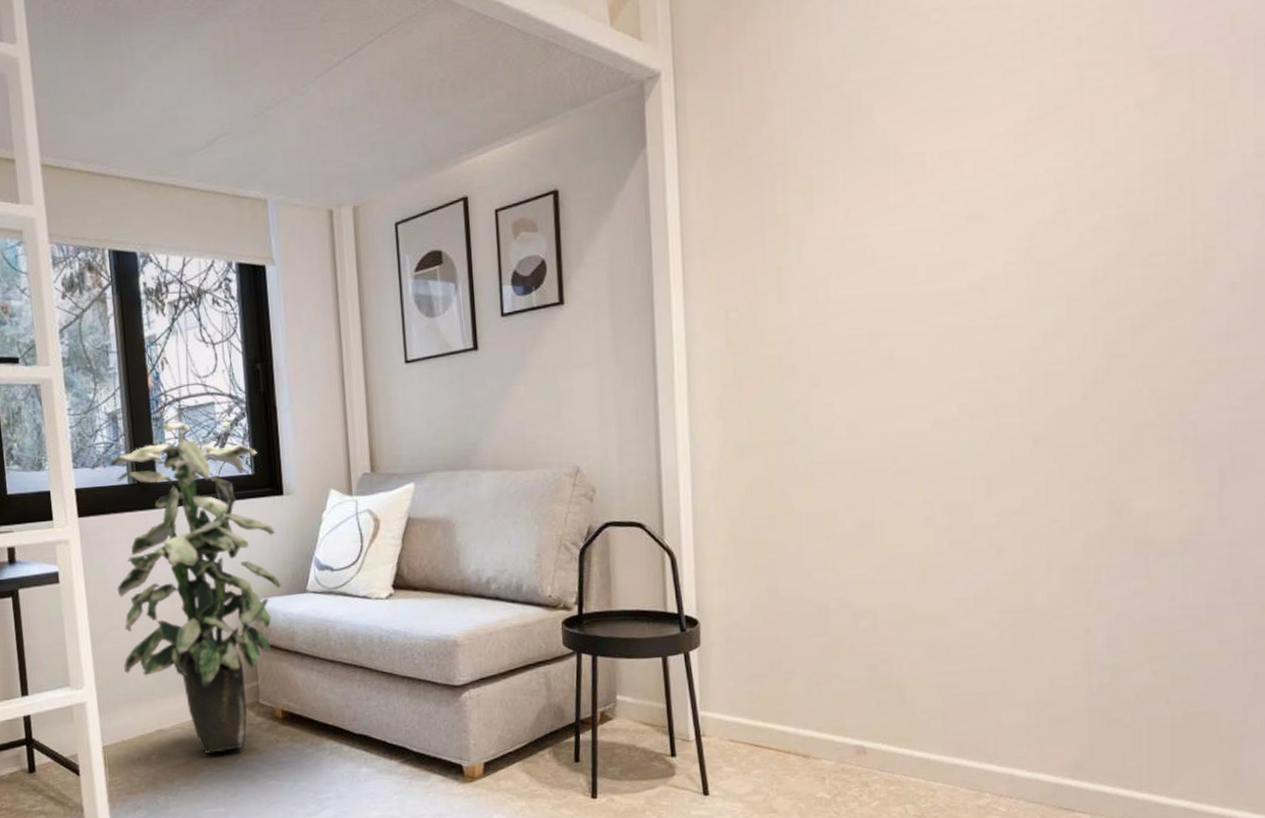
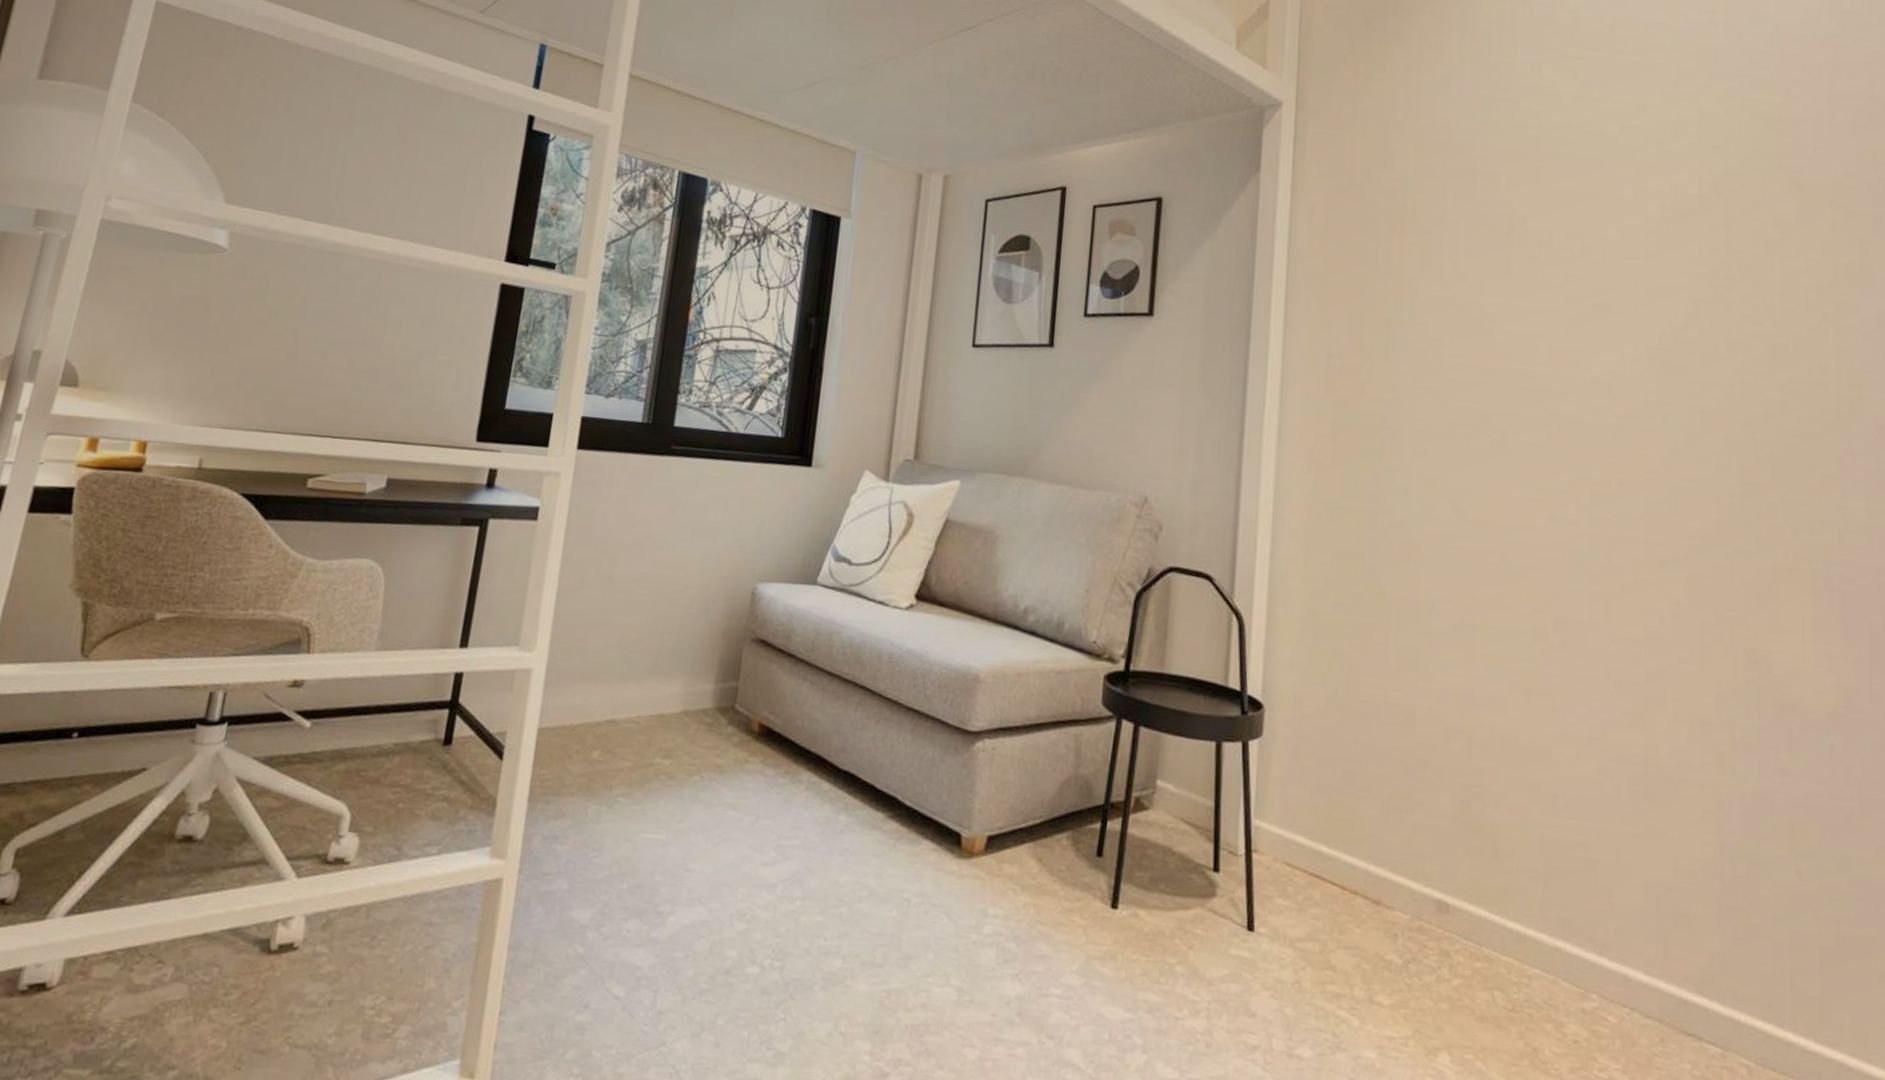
indoor plant: present [109,421,281,754] -> none [586,362,795,762]

